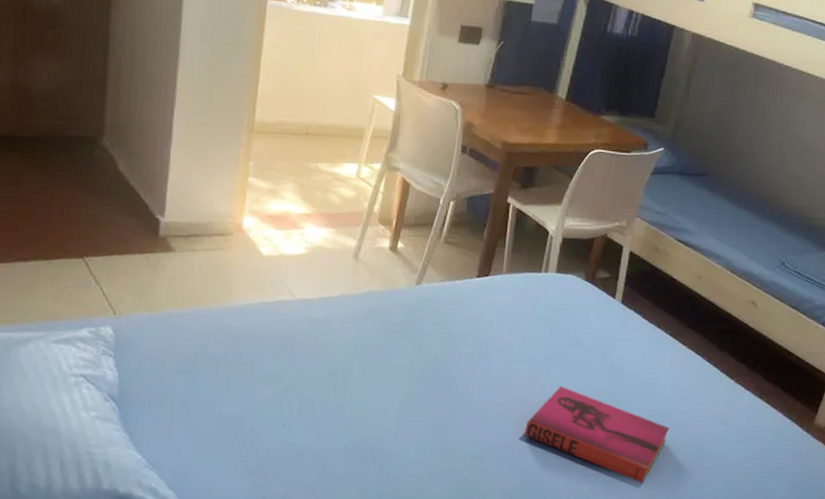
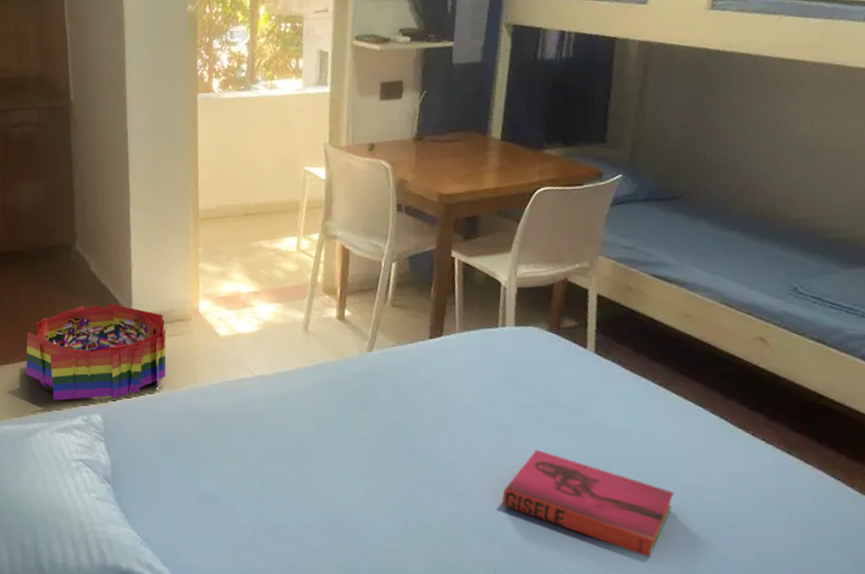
storage bin: none [21,206,202,312] -> present [25,303,167,401]

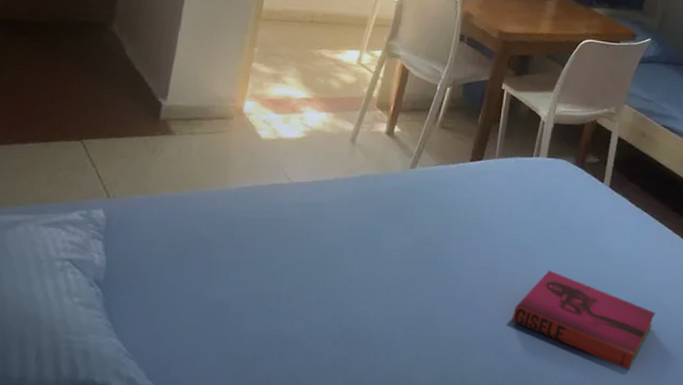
storage bin: present [25,303,167,401] -> none [17,89,202,195]

